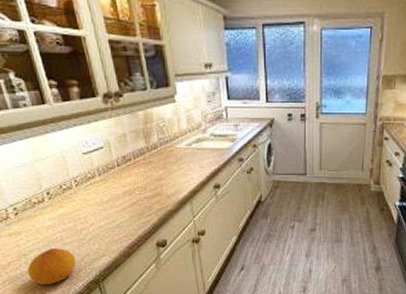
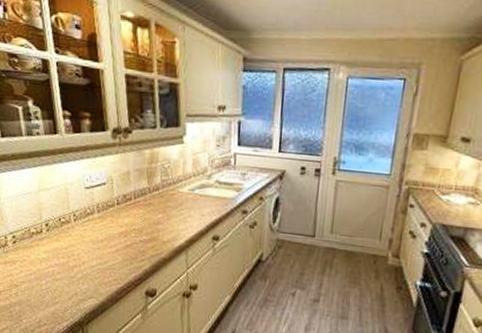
fruit: present [27,247,76,284] -> none [16,281,64,320]

